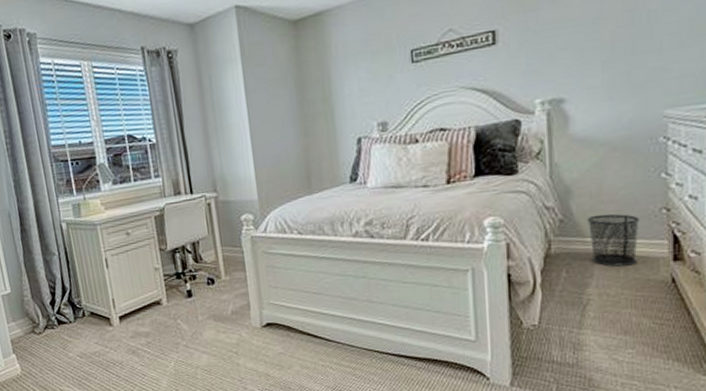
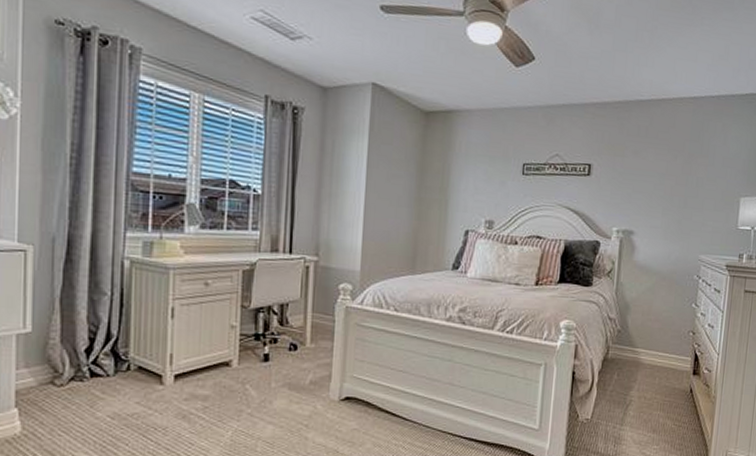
waste bin: present [586,213,640,267] -> none [637,330,674,375]

